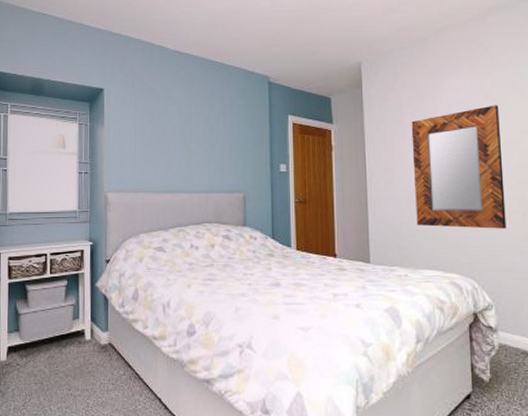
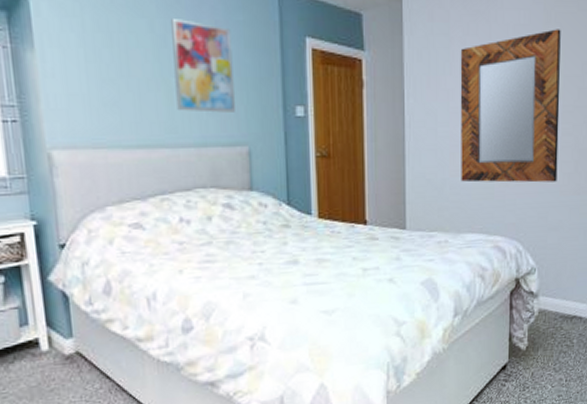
wall art: none [193,104,235,168] -> present [171,17,235,113]

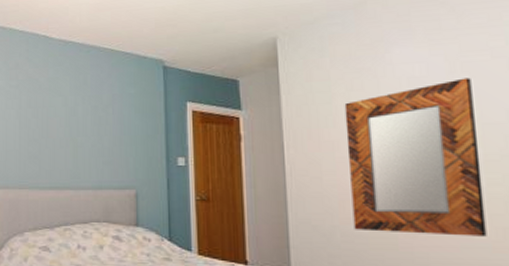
wall art: present [171,17,235,113] -> none [80,94,125,163]

